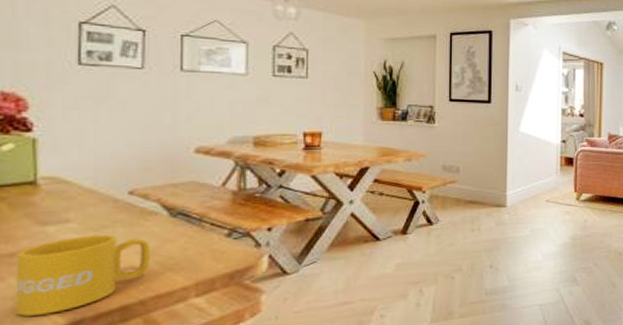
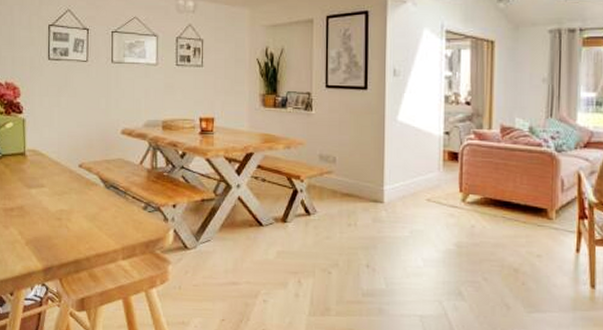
mug: present [15,235,149,317] -> none [14,199,92,259]

